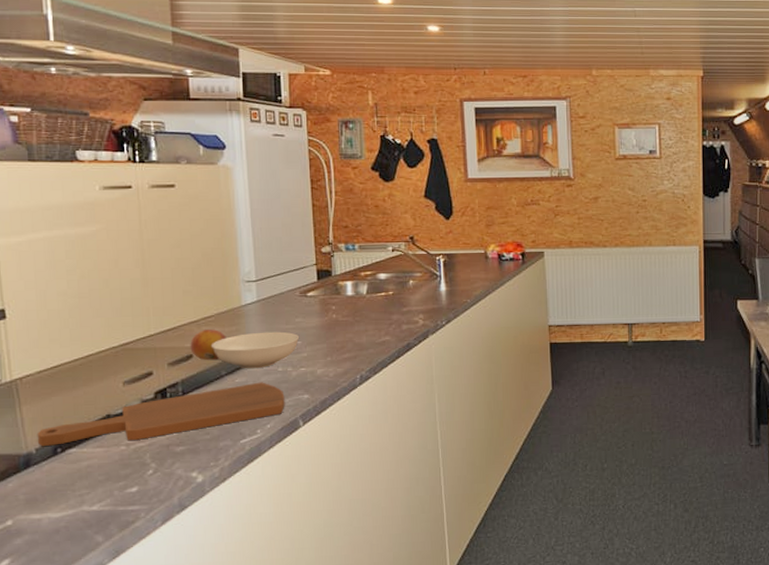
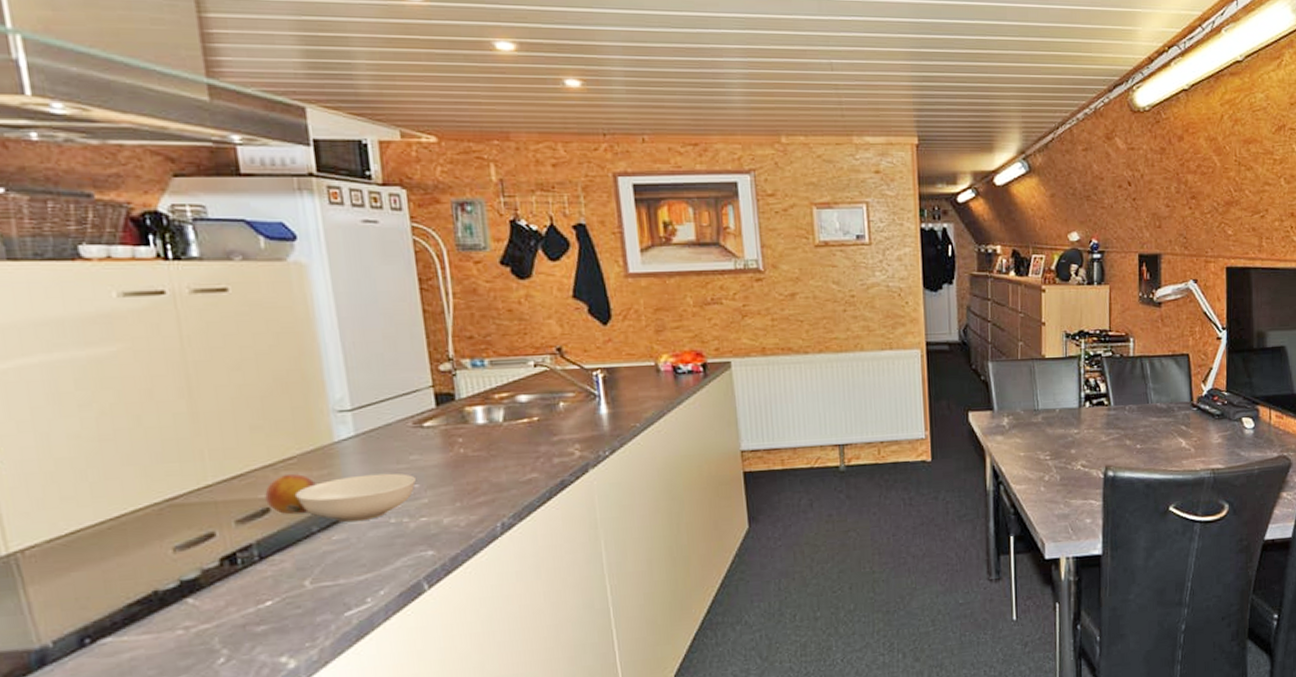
cutting board: present [37,382,285,447] -> none [52,537,403,639]

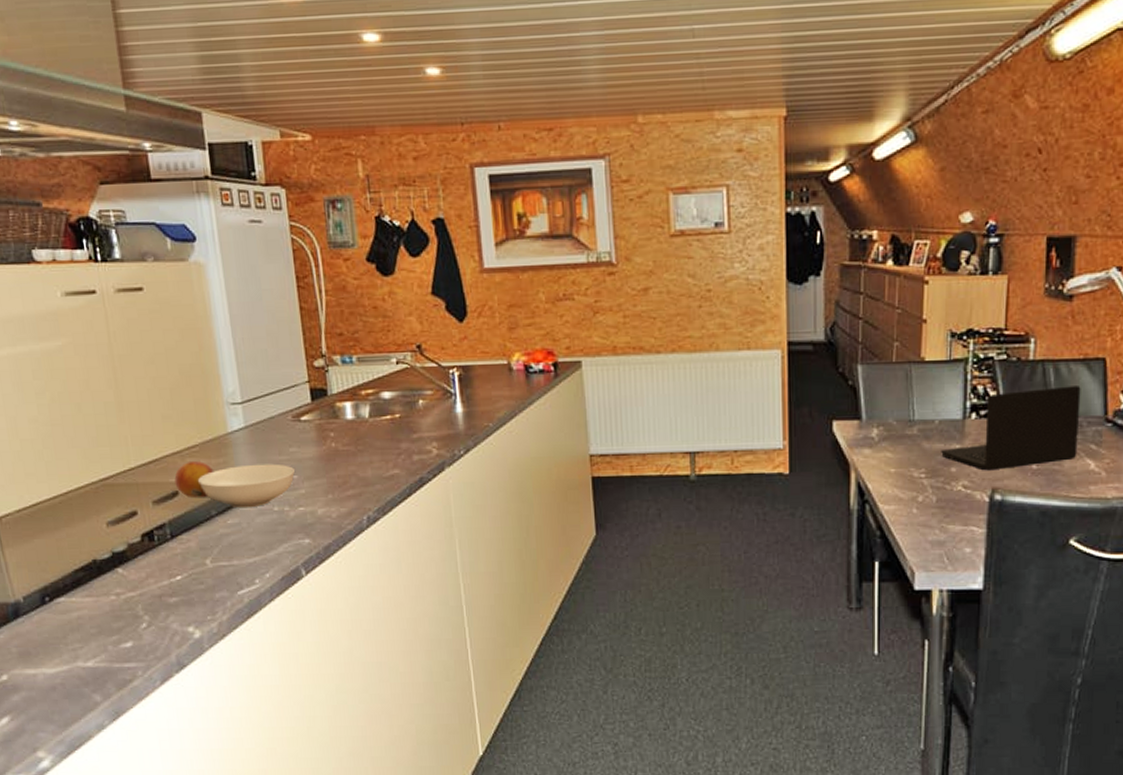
laptop: none [1062,377,1172,451] -> present [941,386,1081,471]

